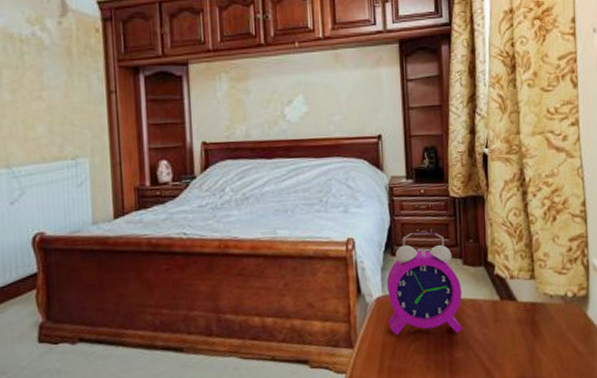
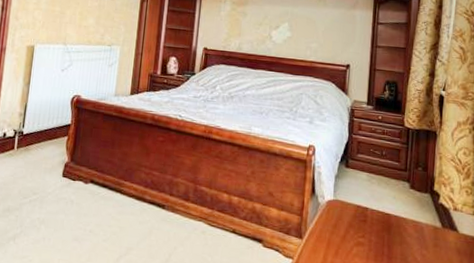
alarm clock: present [386,232,463,335] -> none [335,151,407,248]

